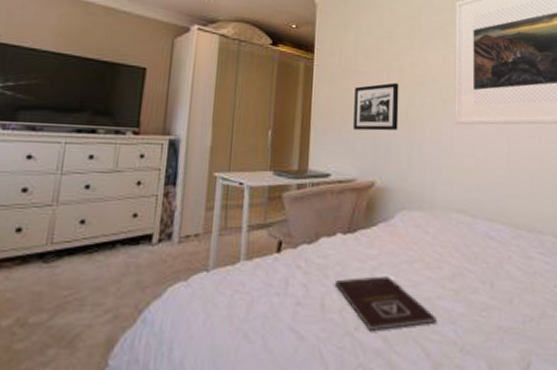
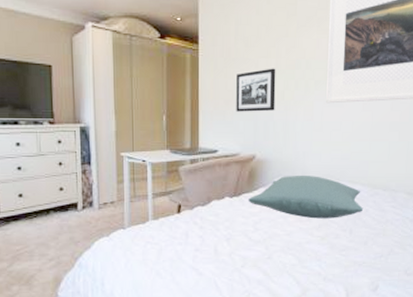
book: present [334,276,436,330] -> none [224,228,306,267]
pillow: none [365,208,504,266] -> present [248,175,363,219]

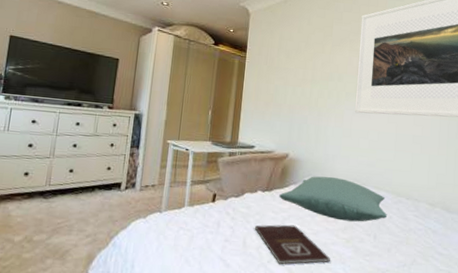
book: none [224,228,306,267] -> present [254,224,330,264]
picture frame: present [236,68,276,112] -> none [274,78,312,115]

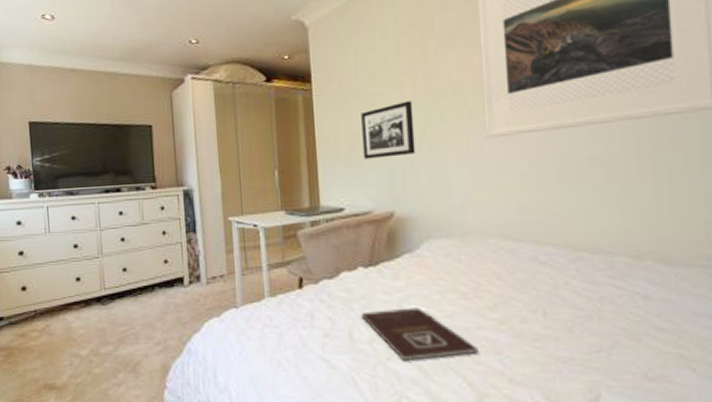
picture frame: none [274,78,312,115] -> present [361,100,416,159]
pillow: present [279,176,387,222] -> none [389,235,560,295]

